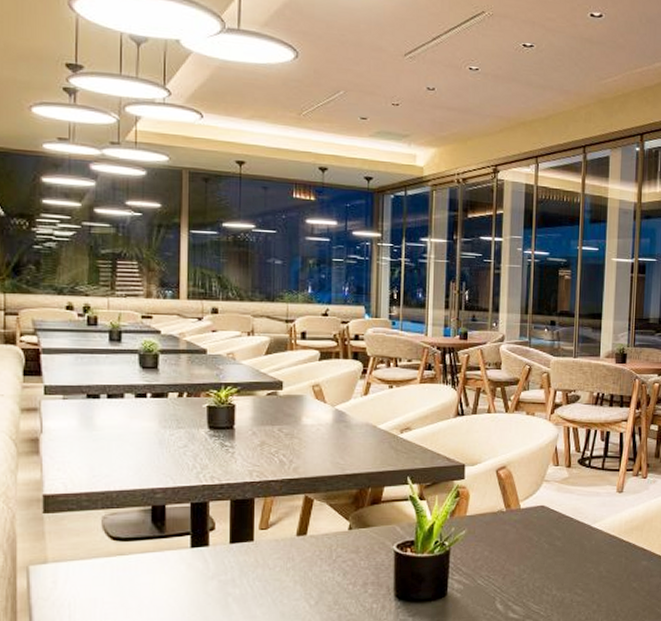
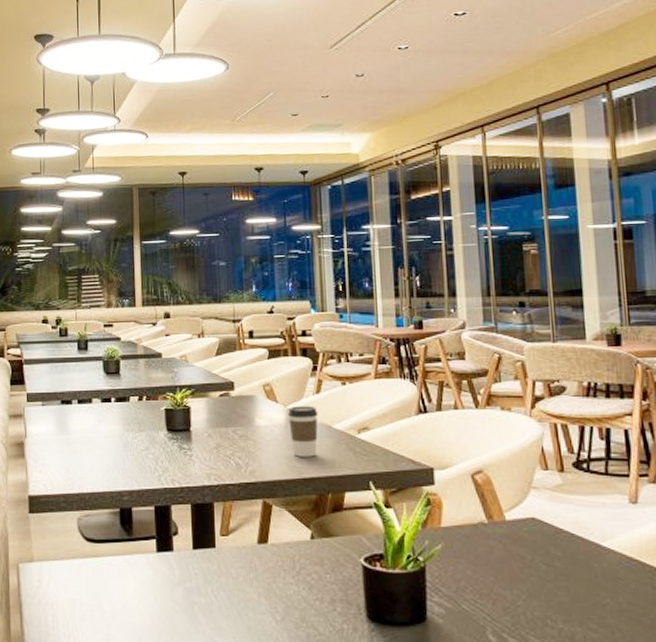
coffee cup: none [335,406,365,455] -> present [288,406,318,457]

